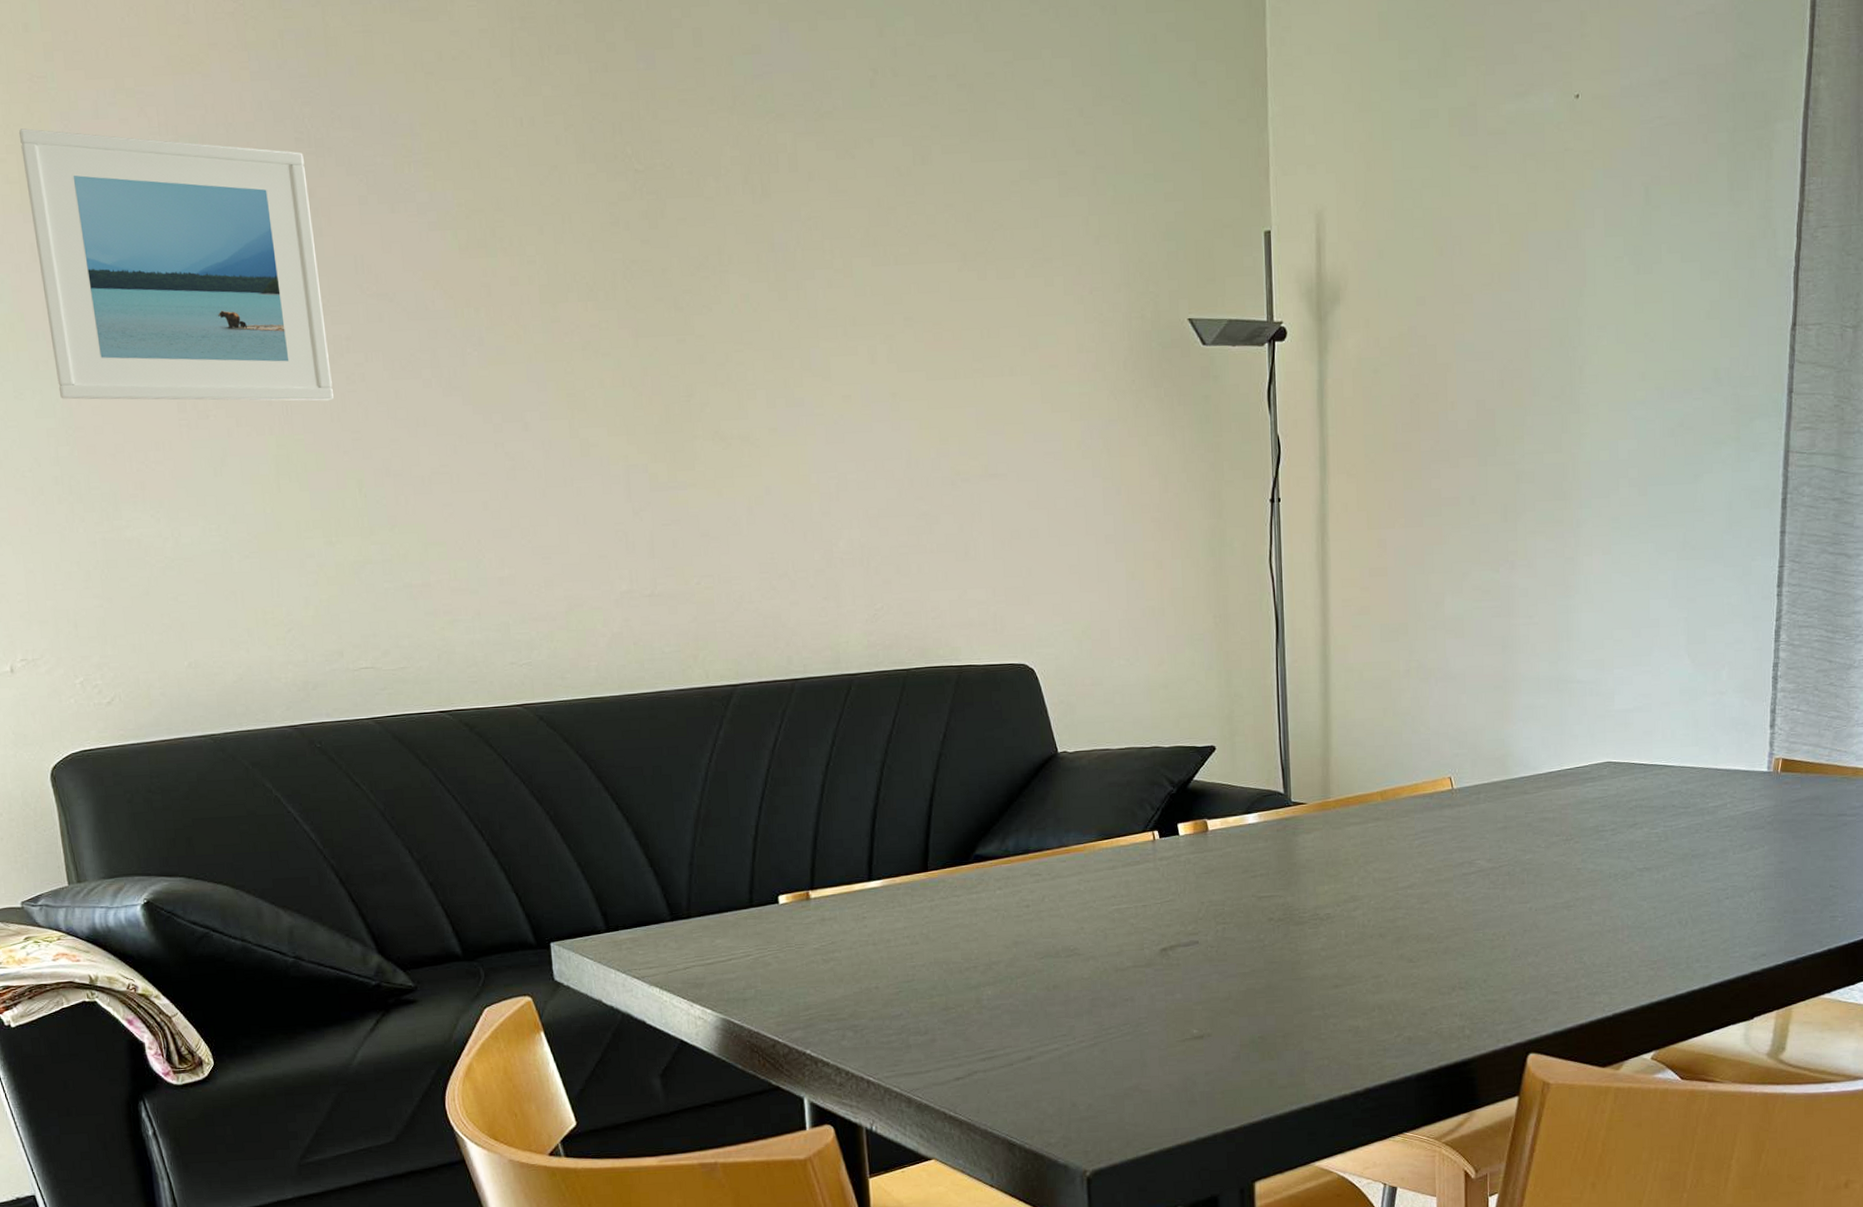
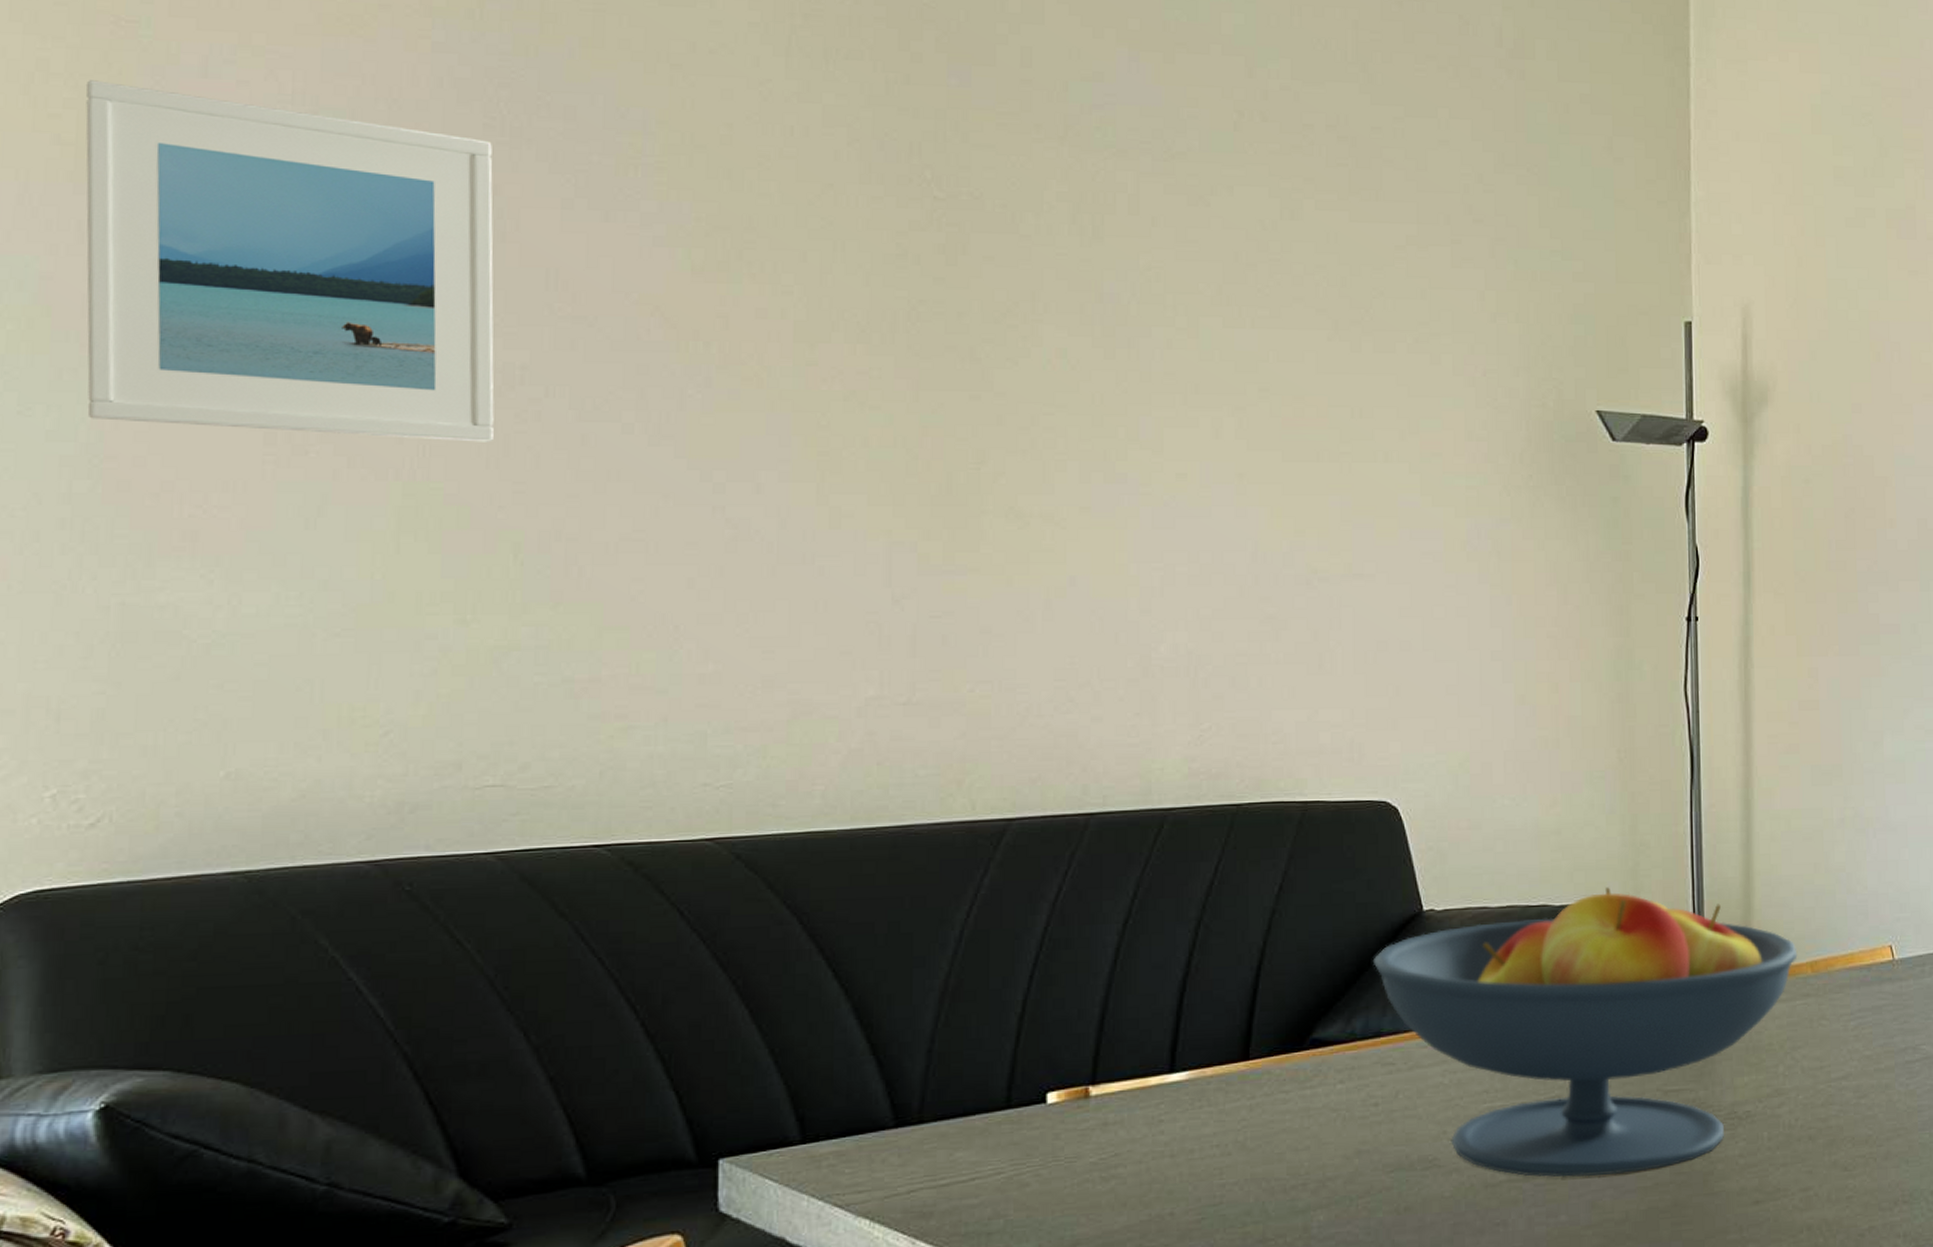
fruit bowl: none [1019,731,1370,965] -> present [1372,887,1798,1177]

